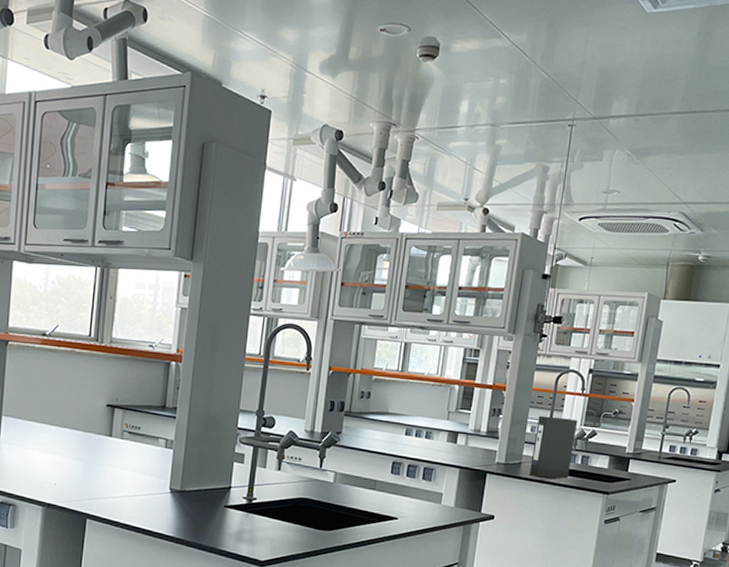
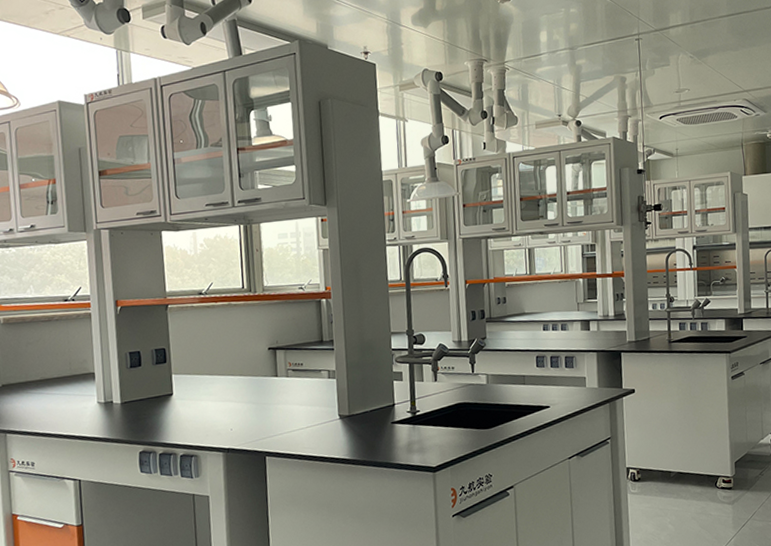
binder: present [529,416,578,479] -> none [657,291,693,349]

